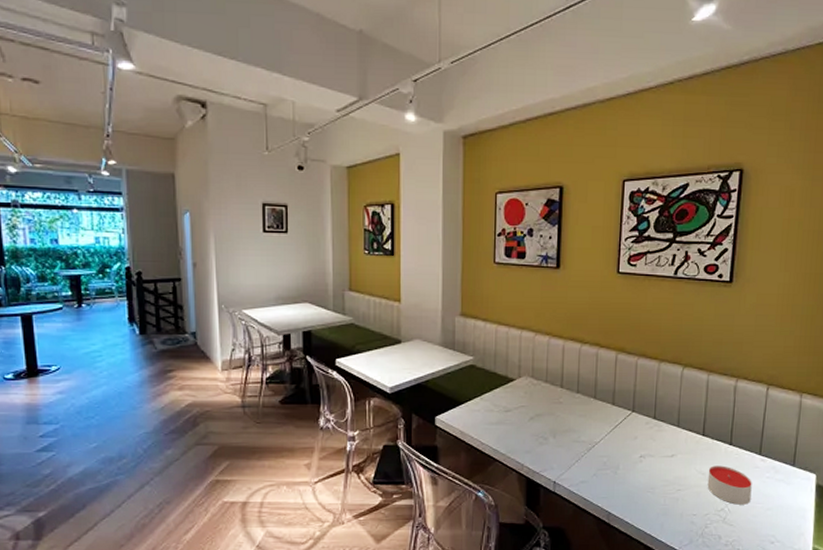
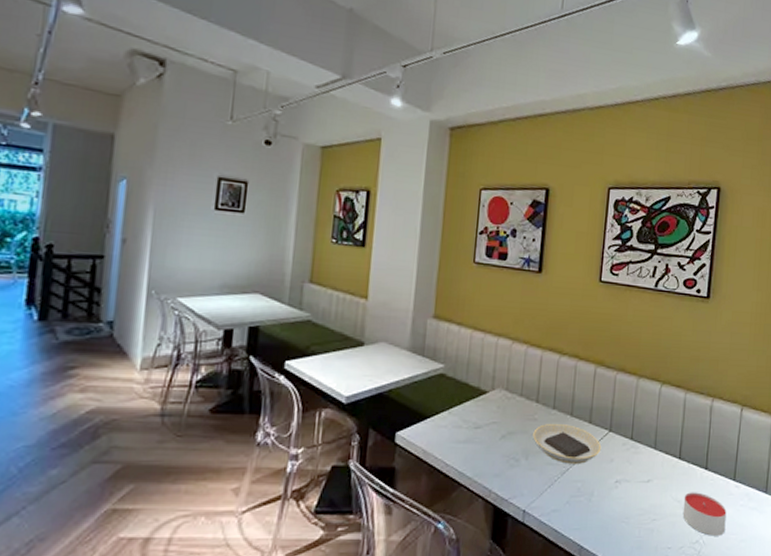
plate: none [559,406,625,441] -> present [533,424,602,464]

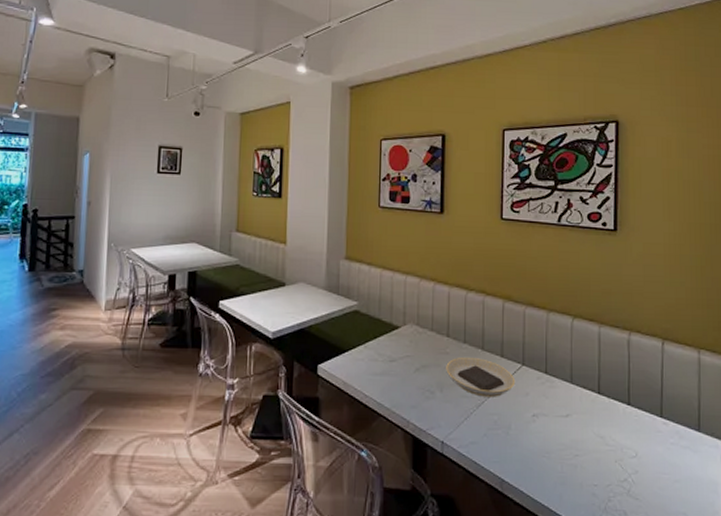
candle: present [682,492,727,536] -> none [607,428,656,475]

